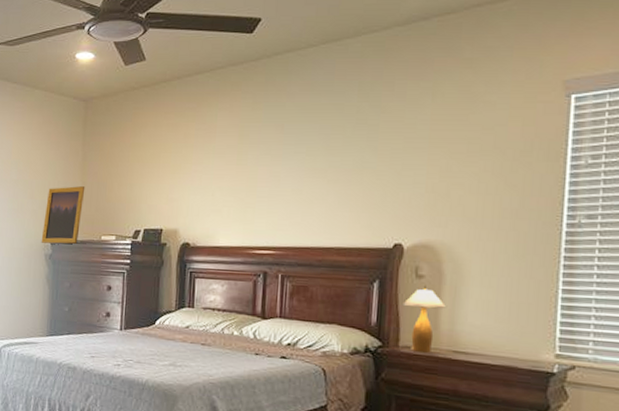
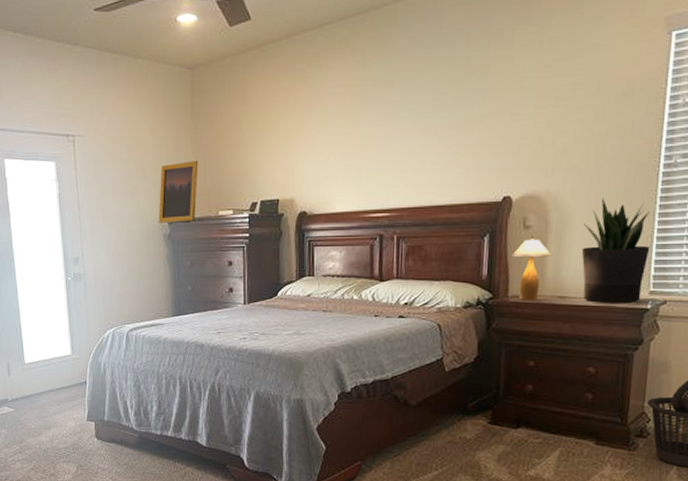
planter: none [478,253,555,366] -> present [581,198,650,304]

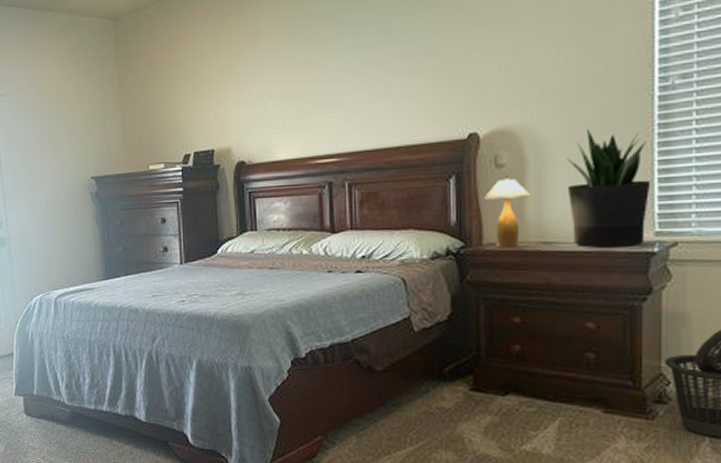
picture frame: present [158,161,199,223] -> none [84,114,126,181]

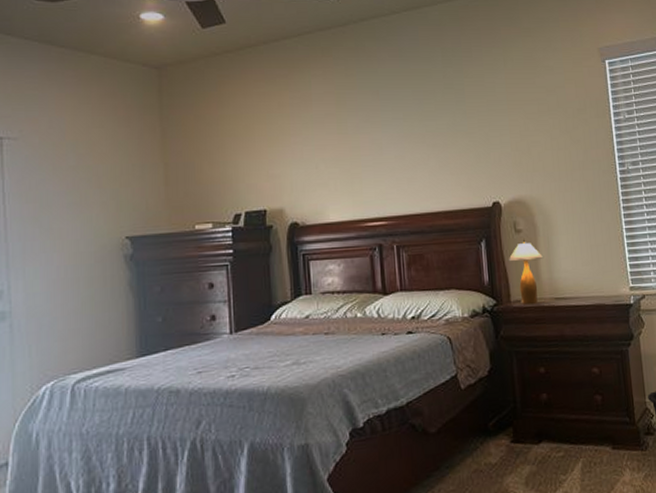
planter: present [567,128,651,249] -> none [565,201,624,302]

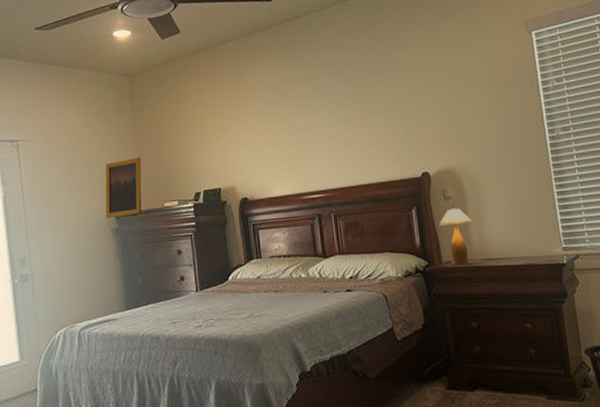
picture frame: none [117,168,169,242] -> present [105,157,142,218]

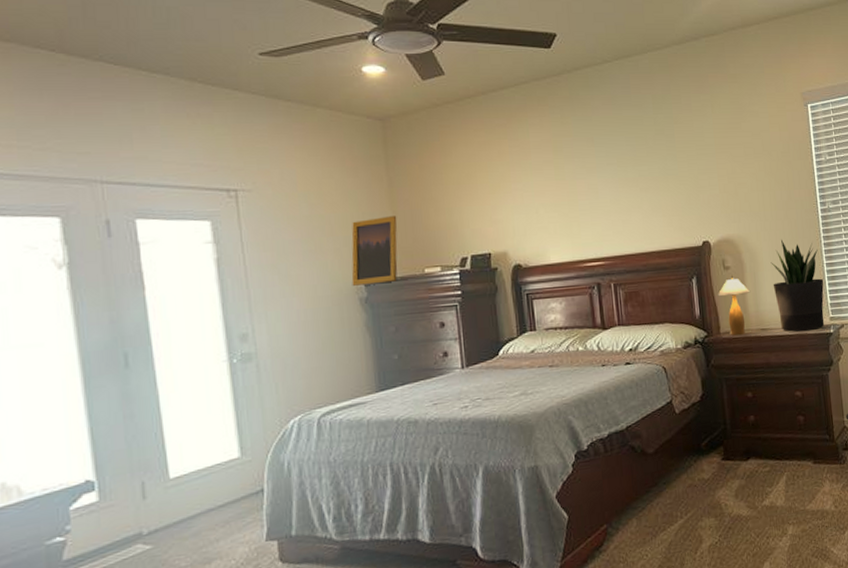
planter: none [494,168,557,262] -> present [771,239,825,332]

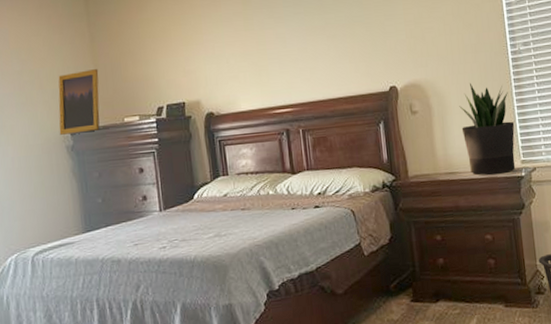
table lamp: present [717,274,751,336] -> none [405,118,439,179]

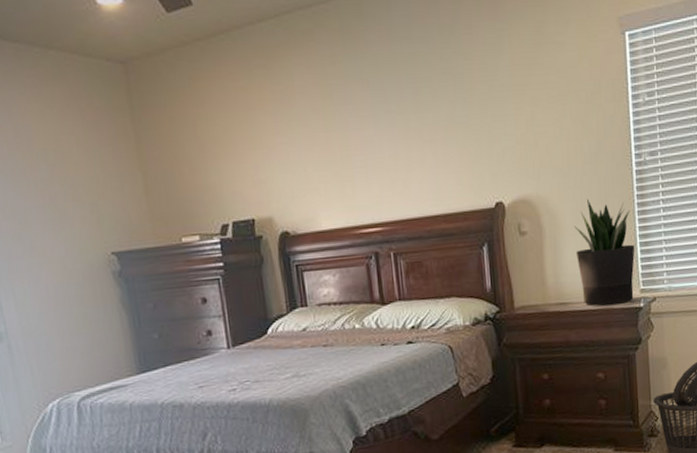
picture frame: present [58,69,100,135] -> none [98,177,153,258]

